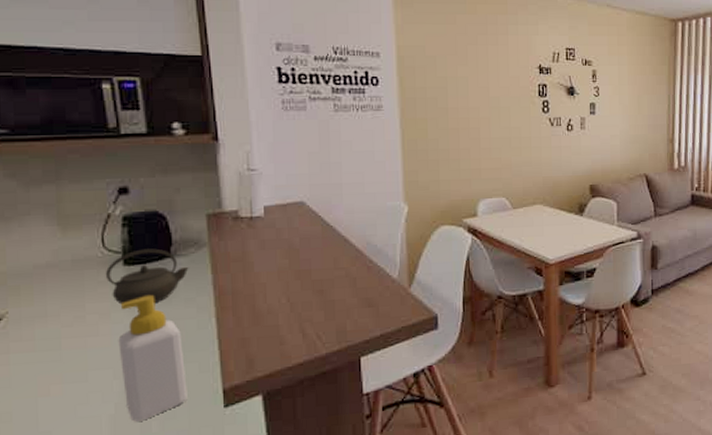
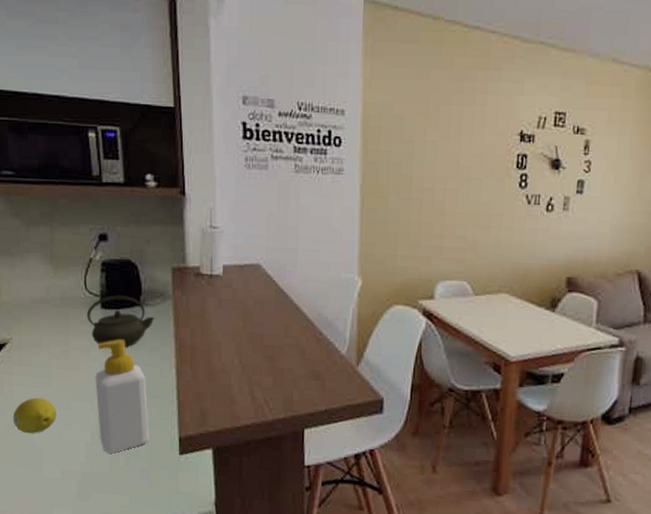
lemon: none [10,374,70,418] -> present [12,397,56,434]

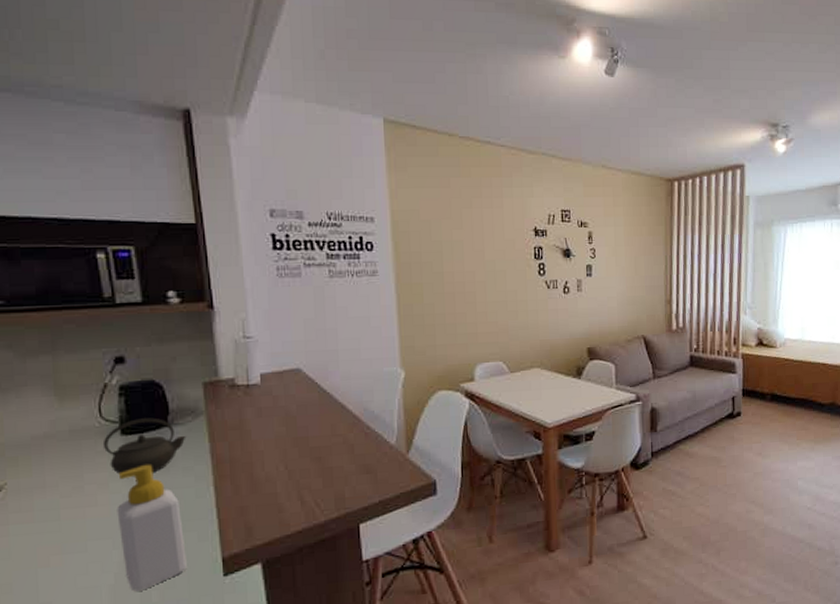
lemon: present [12,397,56,434] -> none [10,544,69,589]

